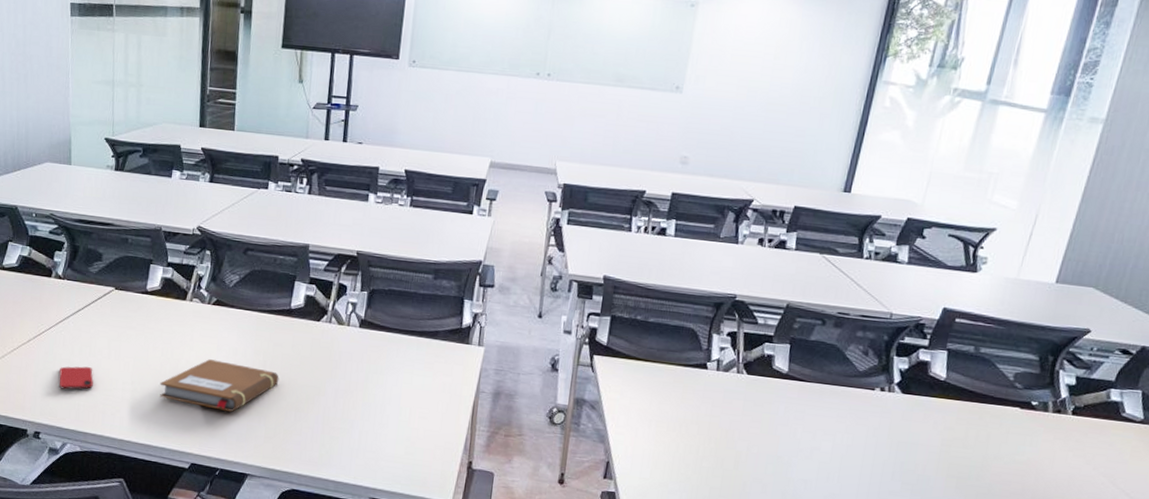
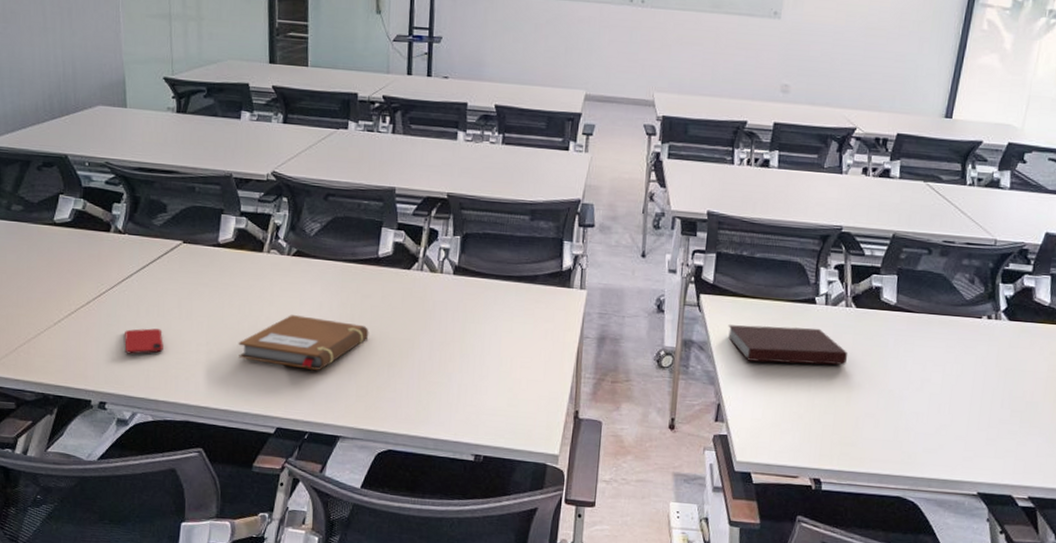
notebook: none [619,386,738,430] -> present [728,325,848,365]

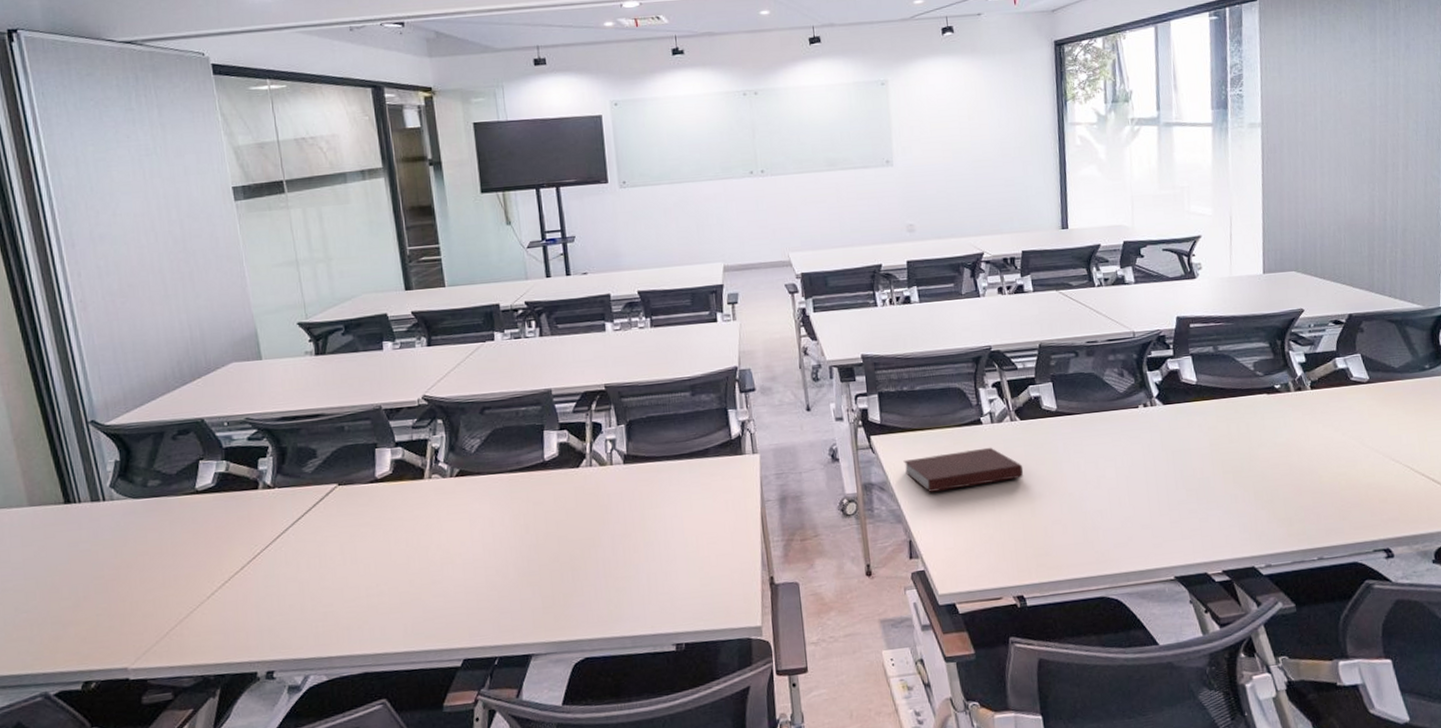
smartphone: present [124,328,164,355] -> none [286,580,331,614]
notebook: present [238,315,369,370] -> none [410,533,547,594]

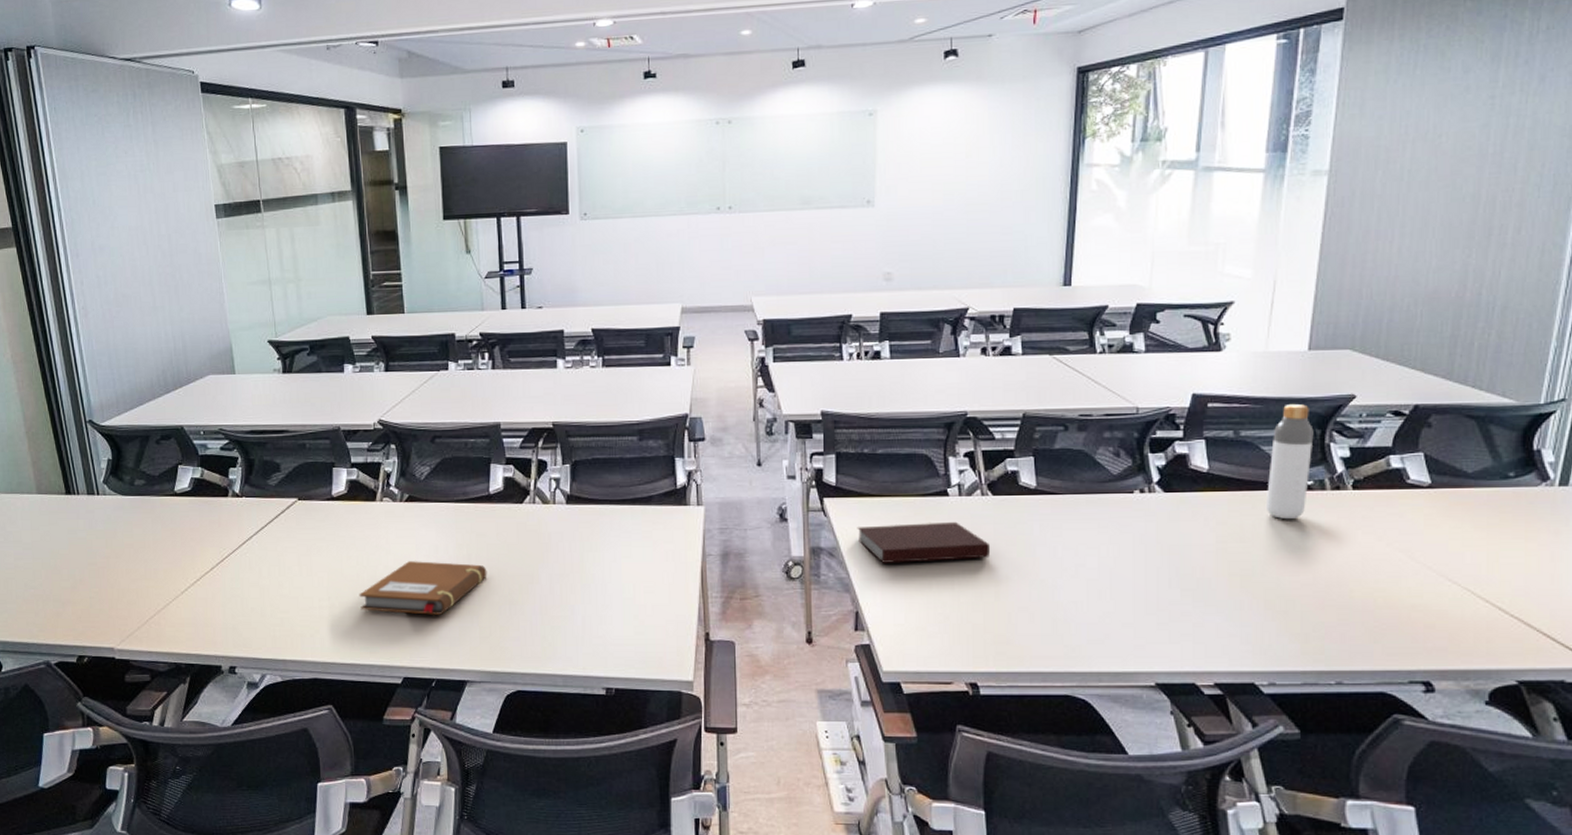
notebook: none [410,533,547,594] -> present [359,561,487,615]
bottle: none [1244,319,1277,420] -> present [1265,403,1314,520]

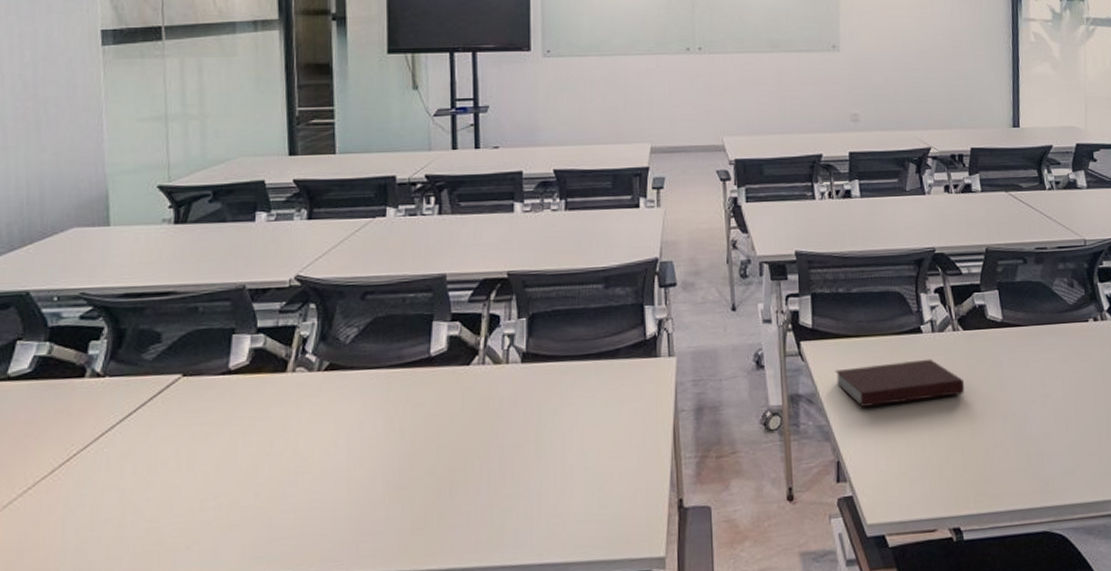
notebook: present [359,561,487,615] -> none [256,440,424,509]

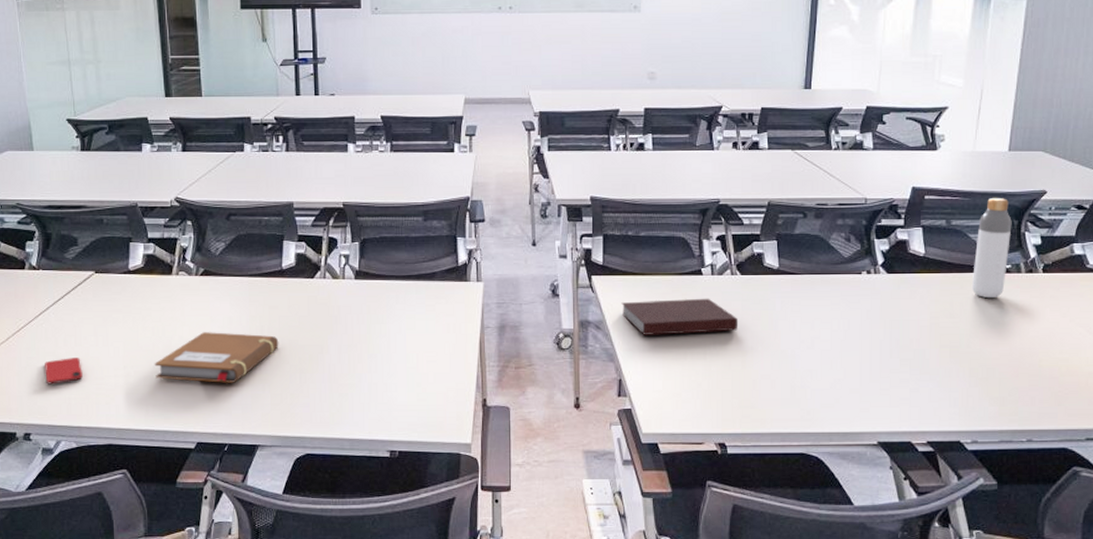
smartphone: none [102,489,156,530] -> present [45,358,83,385]
notebook: none [256,440,424,509] -> present [154,332,279,383]

